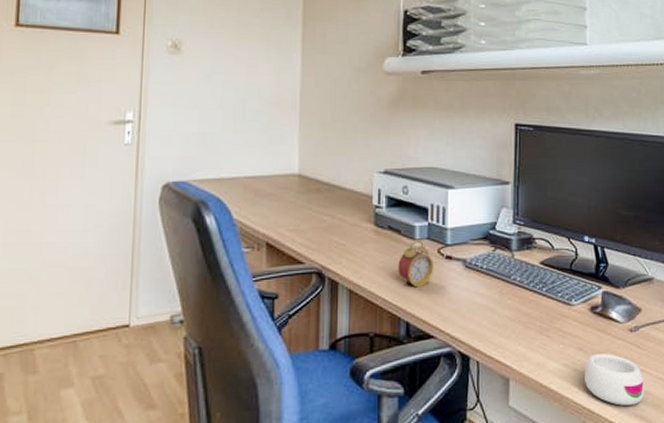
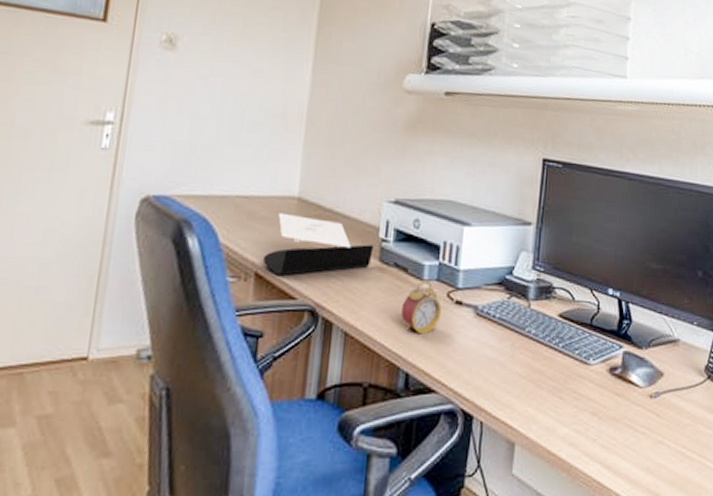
document tray: none [273,189,368,243] -> present [263,212,373,275]
mug: present [585,353,645,406] -> none [597,421,662,480]

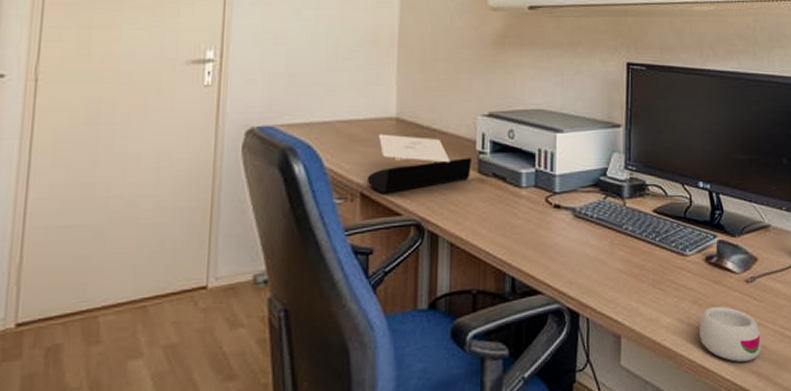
alarm clock: present [401,281,442,335] -> none [503,188,541,240]
mug: none [597,421,662,480] -> present [699,306,762,362]

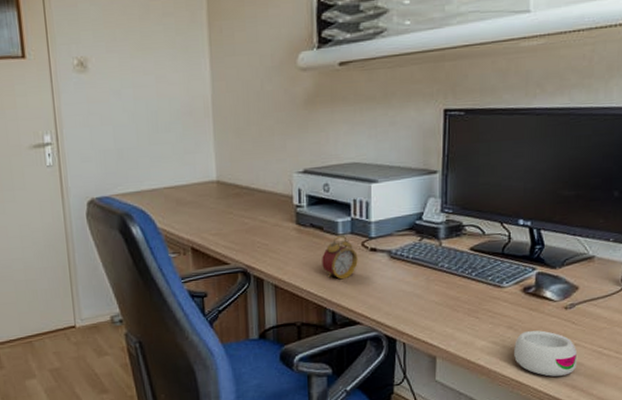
document tray: present [368,134,471,193] -> none [196,195,290,247]
alarm clock: none [503,188,541,240] -> present [322,235,358,280]

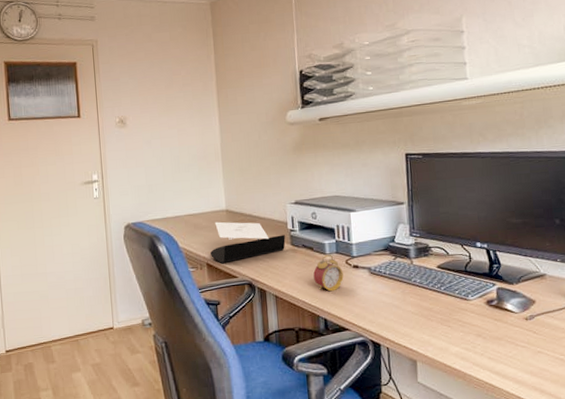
document tray: none [196,195,290,247] -> present [210,221,286,263]
mug: present [514,330,578,377] -> none [484,339,543,381]

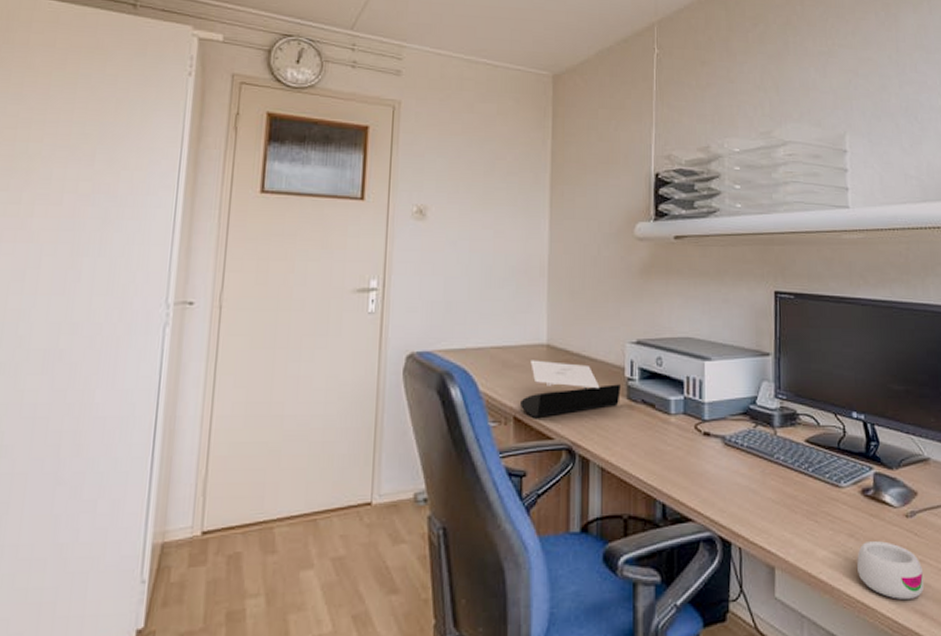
alarm clock: present [313,254,344,292] -> none [653,415,691,466]
mug: none [484,339,543,381] -> present [857,541,925,599]

